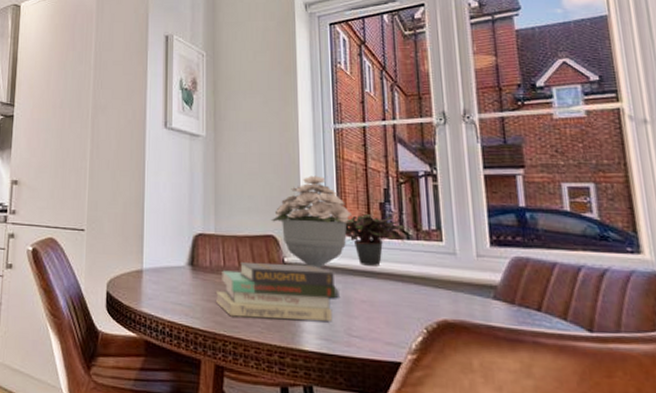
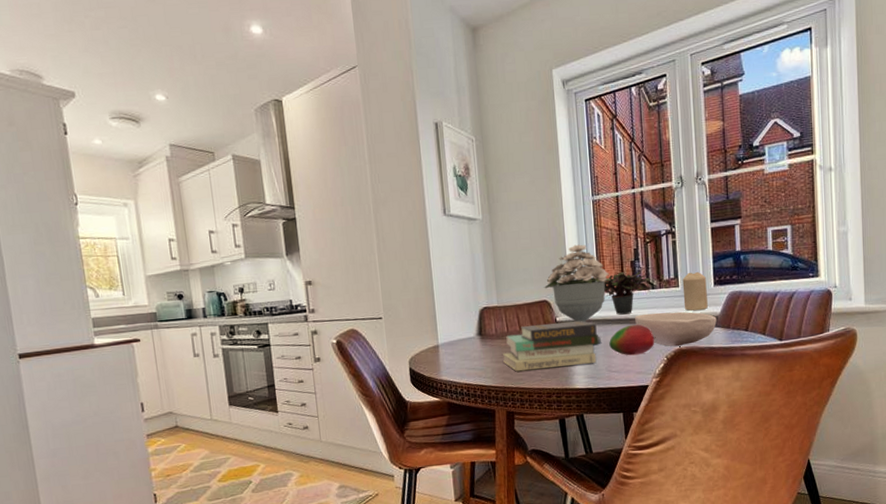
fruit: none [350,279,412,320] -> present [609,324,656,356]
bowl: none [383,268,496,318] -> present [634,311,717,347]
candle: none [447,225,483,274] -> present [682,272,708,311]

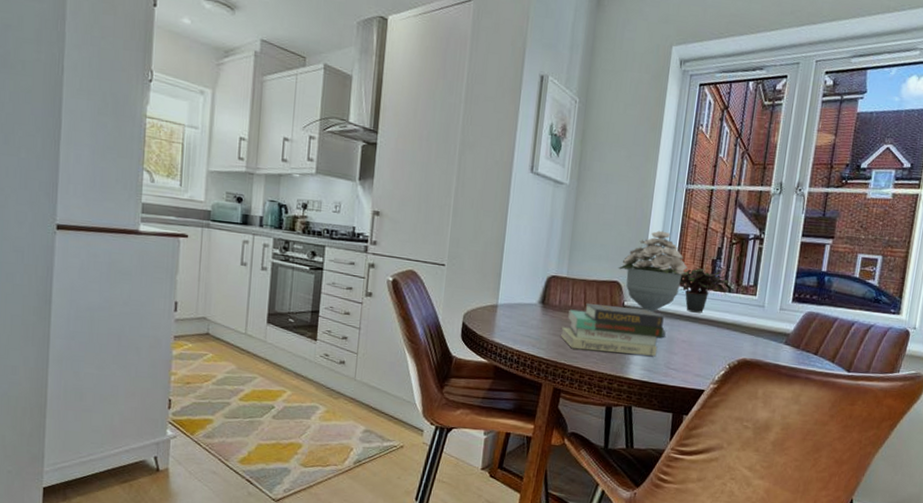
fruit: present [609,324,656,356] -> none [673,324,722,357]
bowl: present [634,311,717,347] -> none [704,316,788,357]
candle: present [682,272,708,311] -> none [757,283,786,324]

